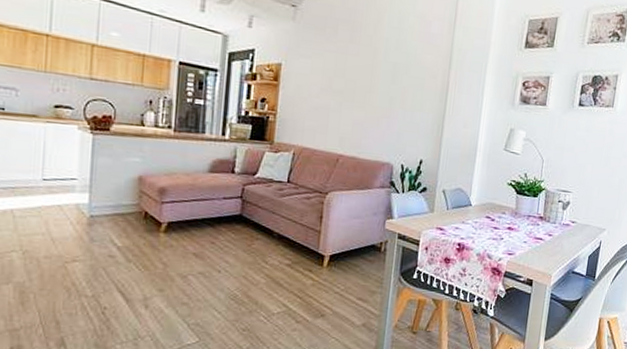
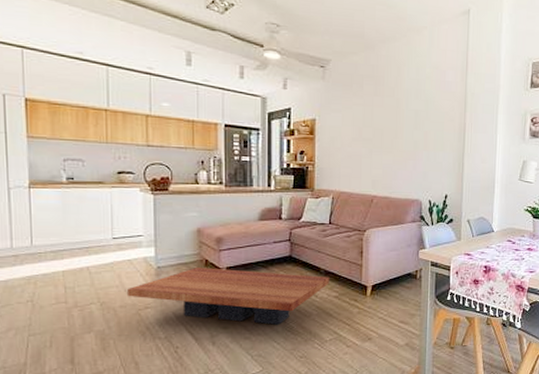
coffee table: none [54,220,283,291] -> present [128,268,330,325]

